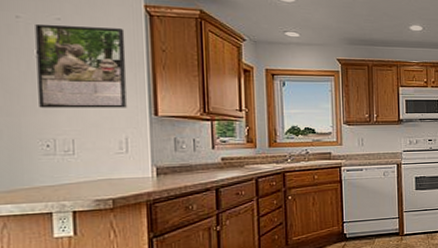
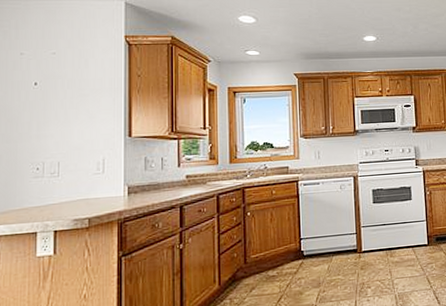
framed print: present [35,23,128,108] -> none [33,58,107,135]

